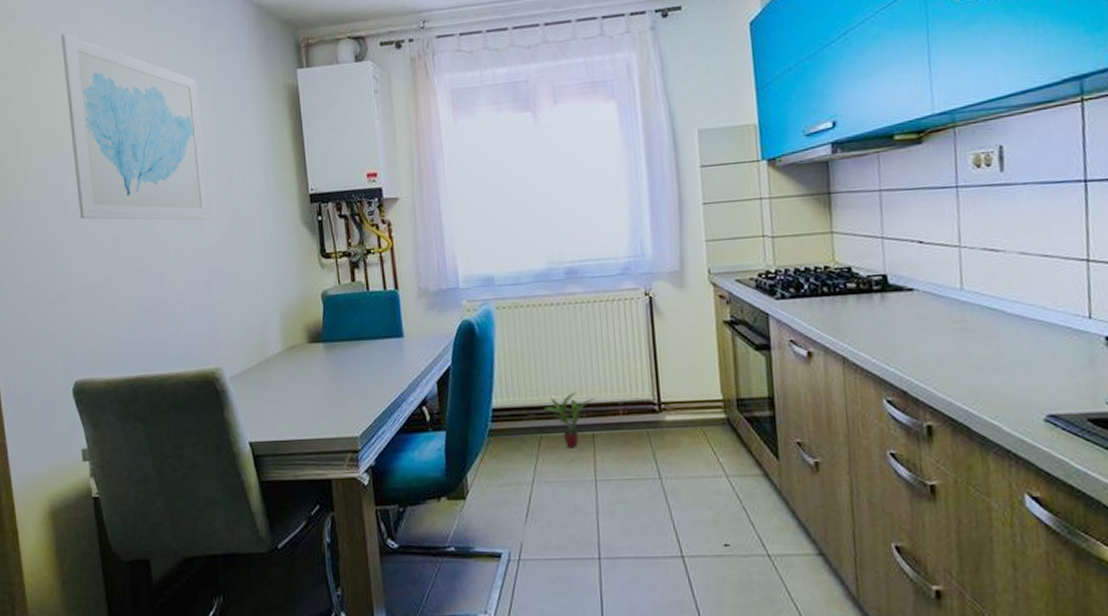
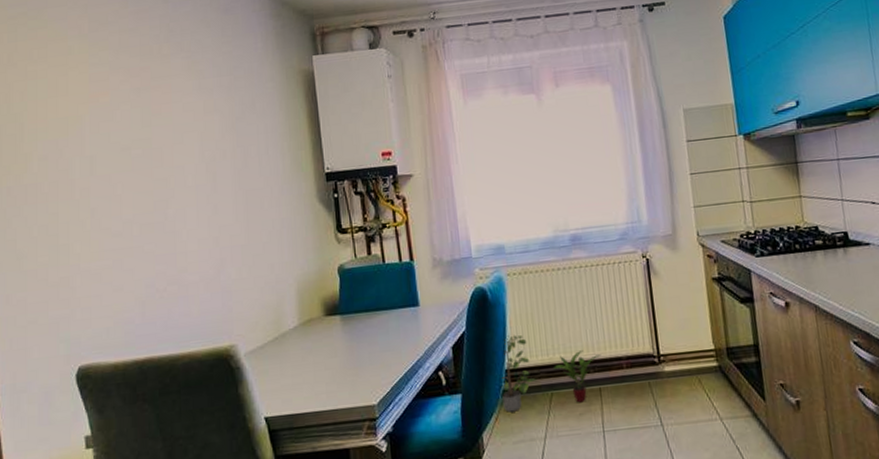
wall art: present [60,34,211,220] -> none [69,21,225,203]
potted plant: none [488,372,527,453] -> present [501,335,538,412]

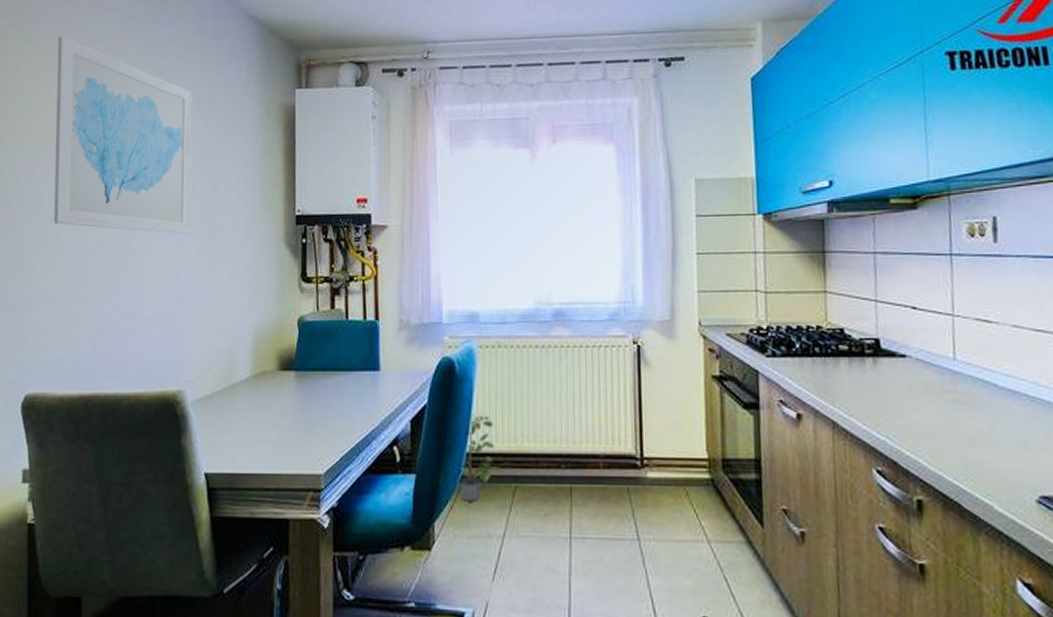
wall art: none [69,21,225,203] -> present [53,36,193,234]
potted plant: present [552,350,601,403] -> none [519,442,576,501]

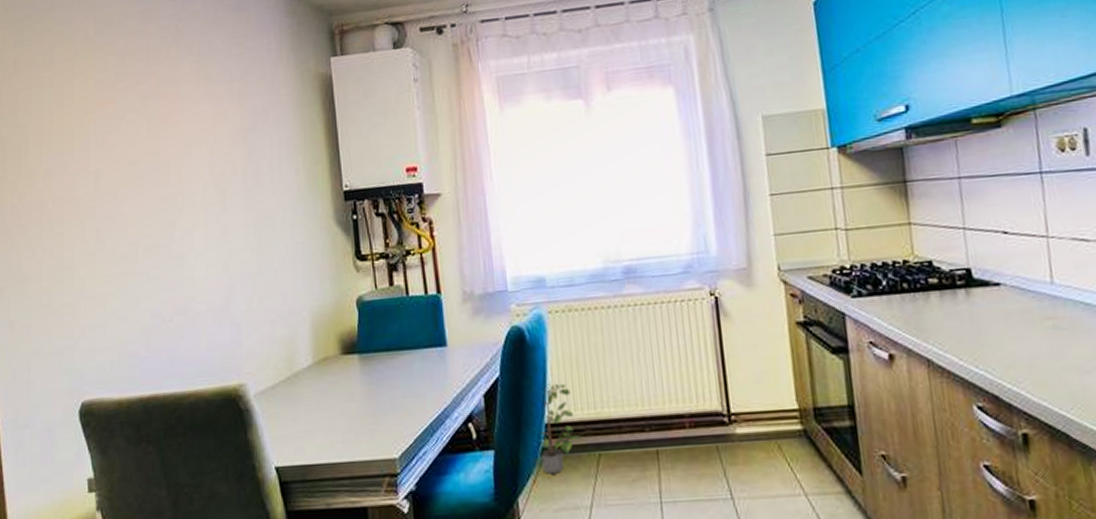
wall art: present [53,36,193,234] -> none [75,23,235,223]

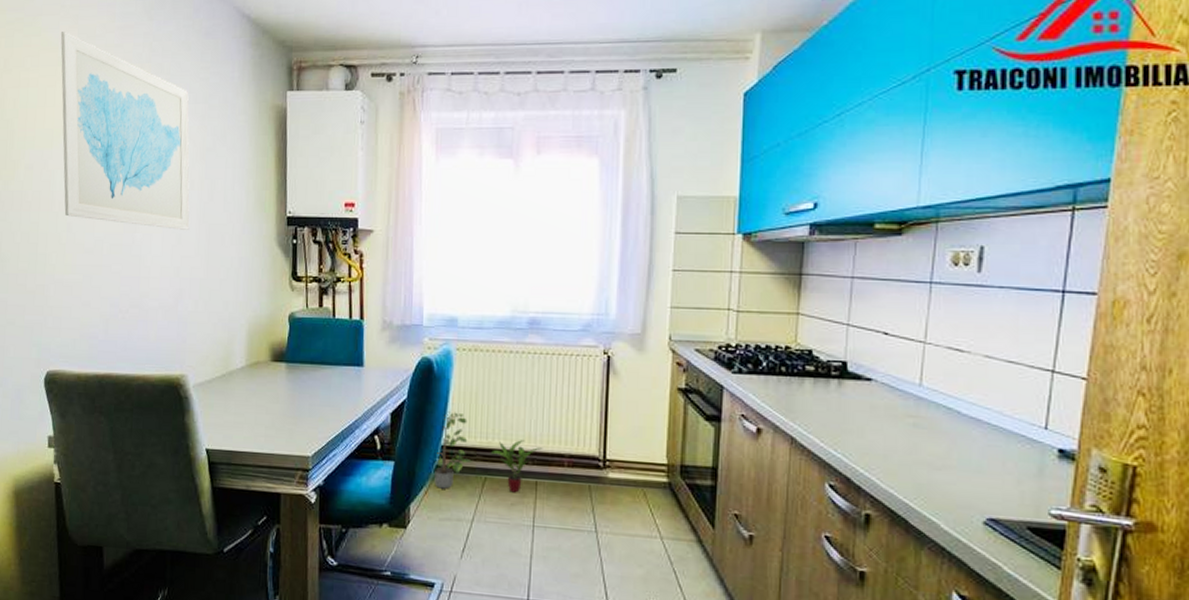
wall art: none [75,23,235,223] -> present [60,31,190,230]
potted plant: none [601,405,659,467] -> present [490,440,543,493]

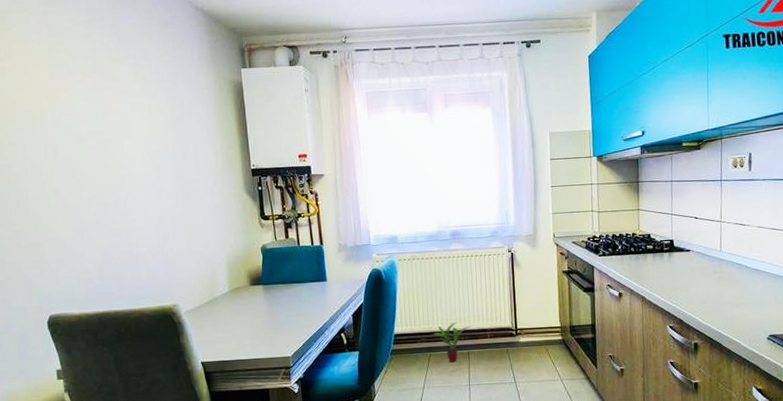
wall art: present [60,31,190,230] -> none [30,26,168,187]
potted plant: present [434,411,473,489] -> none [391,308,420,367]

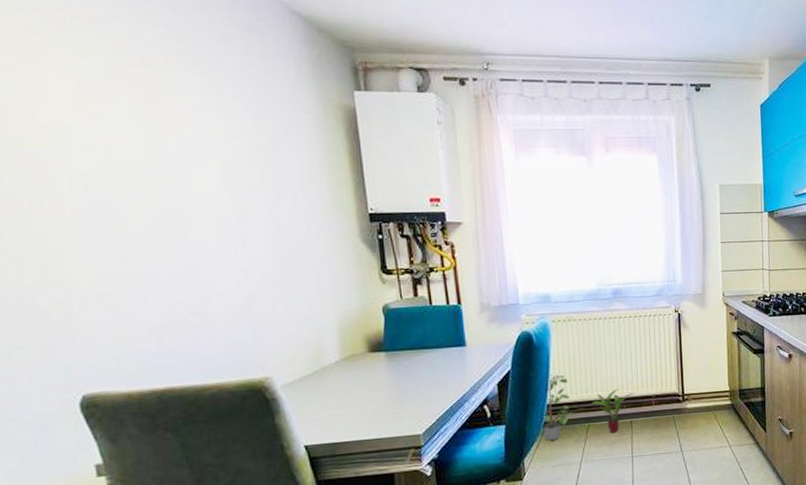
potted plant: none [391,308,420,367] -> present [543,374,577,441]

